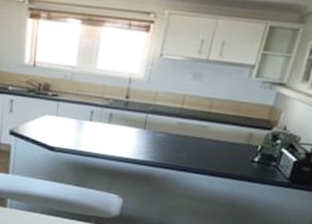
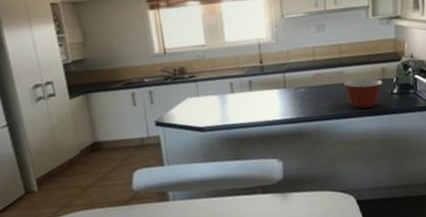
mixing bowl: none [204,136,247,170] -> present [343,78,384,109]

